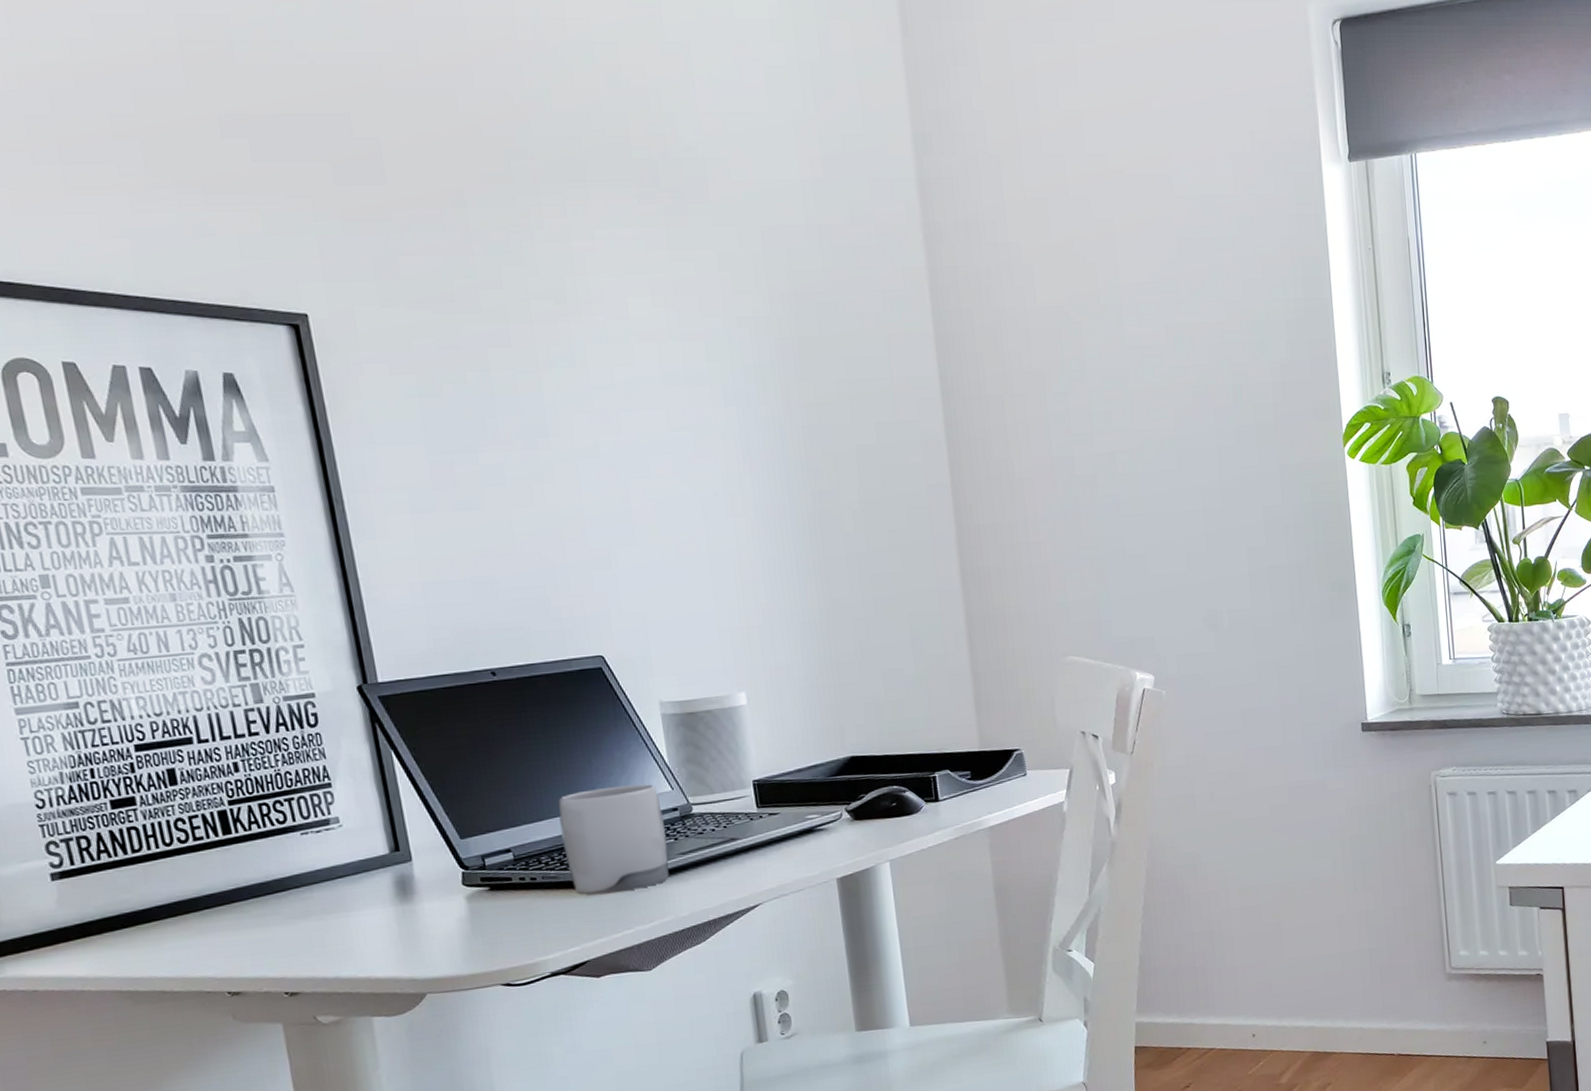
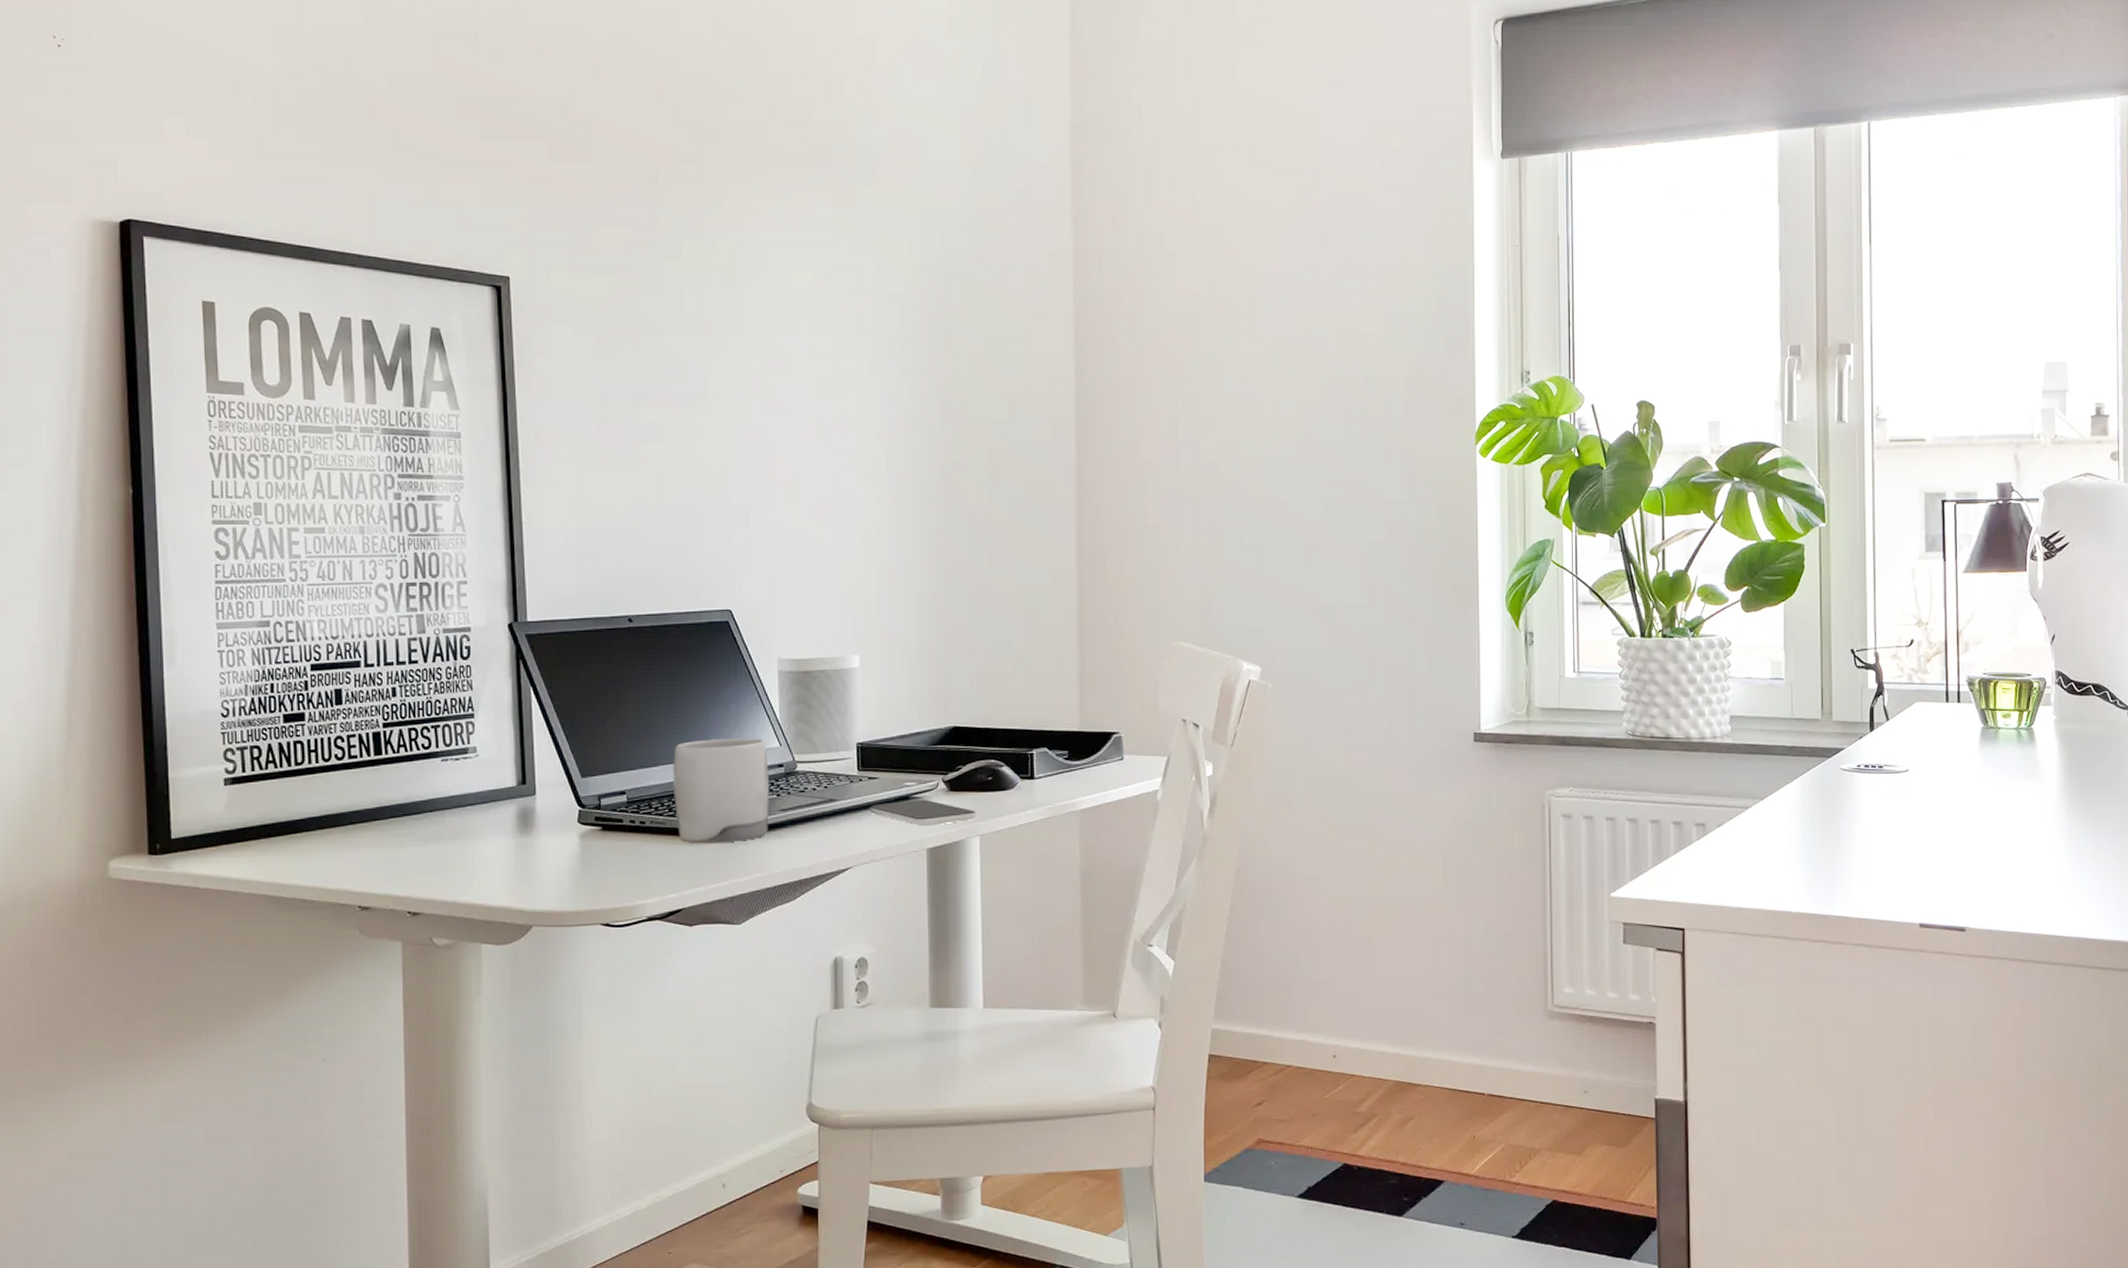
smartphone: none [773,830,884,858] -> present [869,799,977,827]

